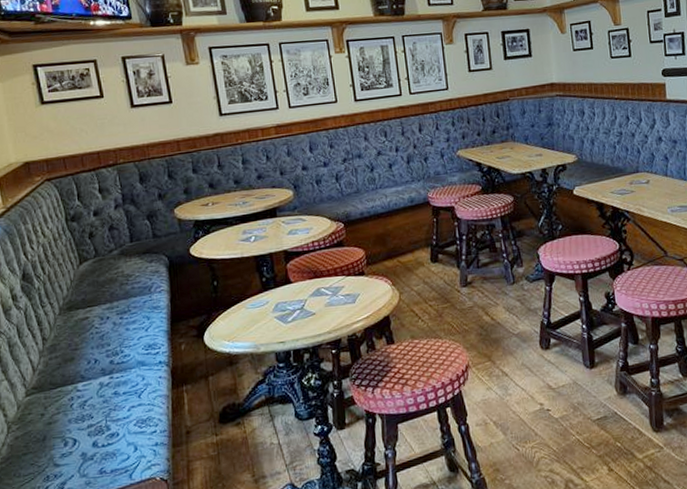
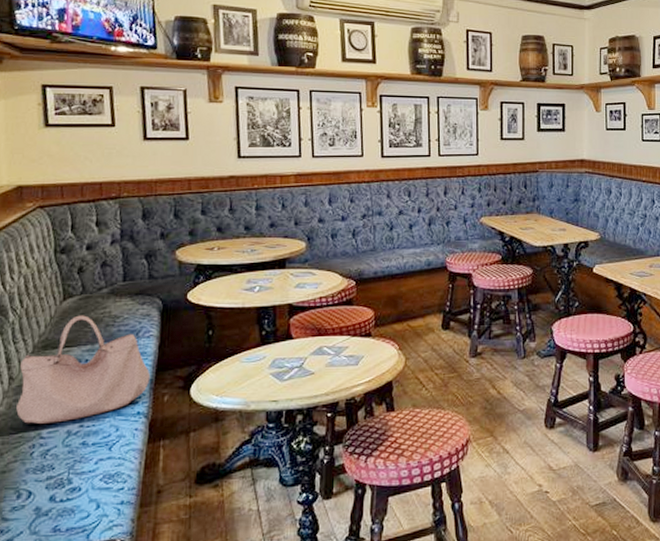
handbag: none [50,276,167,379] -> present [16,315,151,424]

